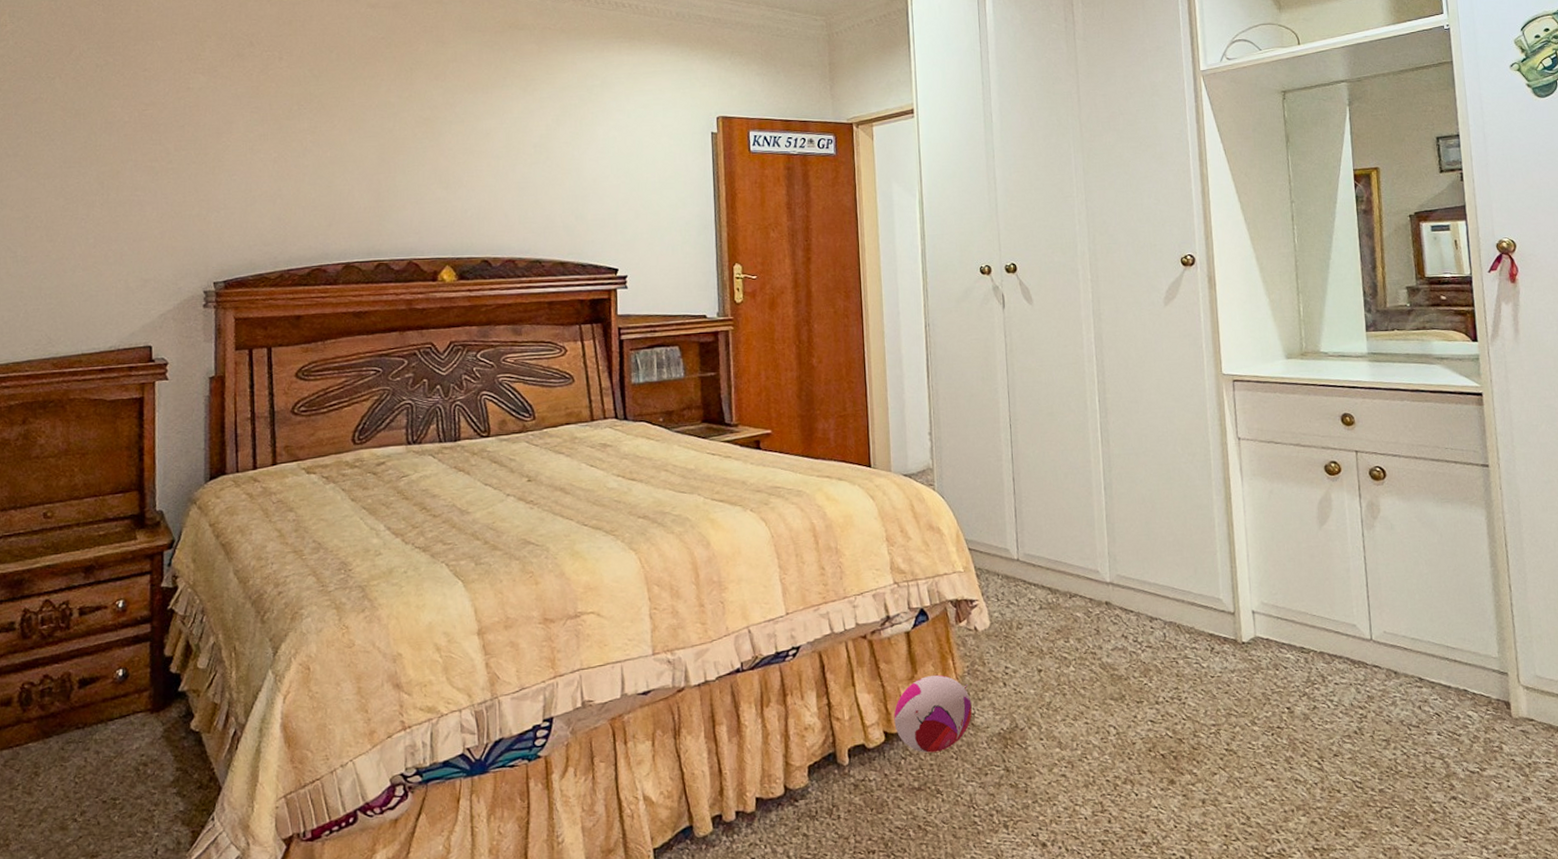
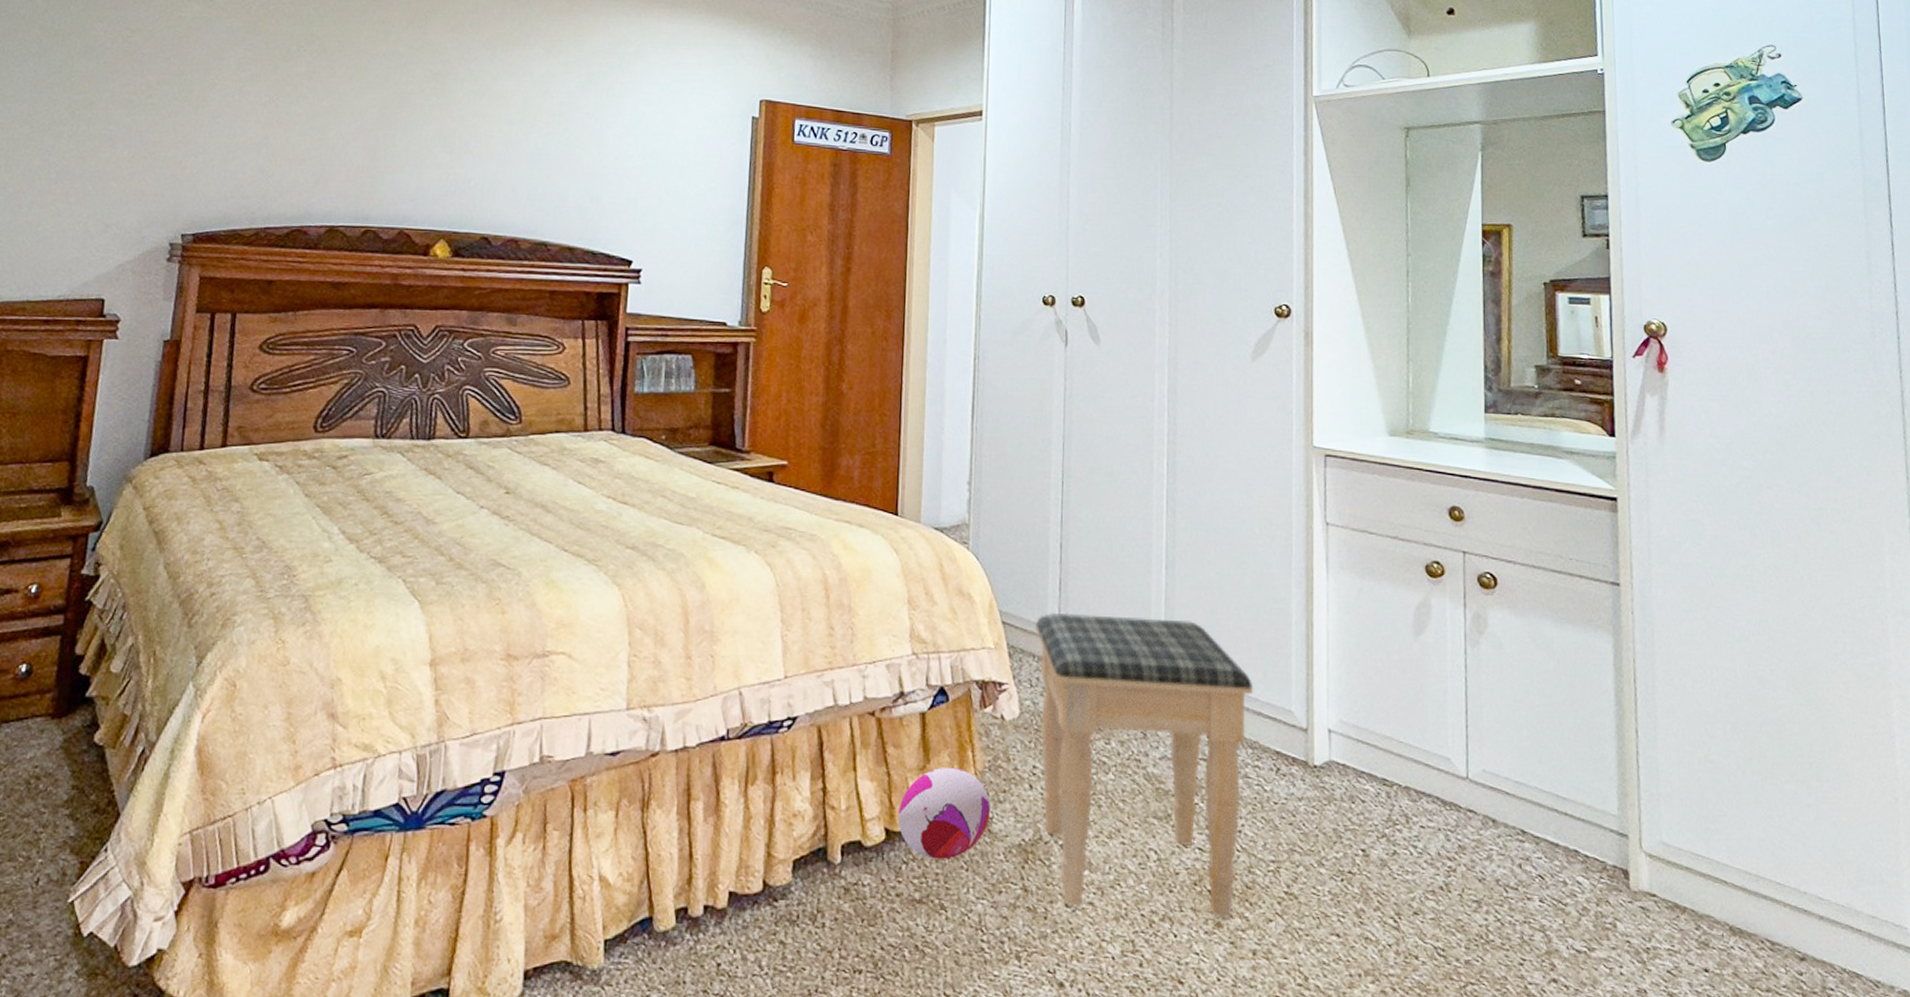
footstool: none [997,531,1187,781] -> present [1036,612,1254,919]

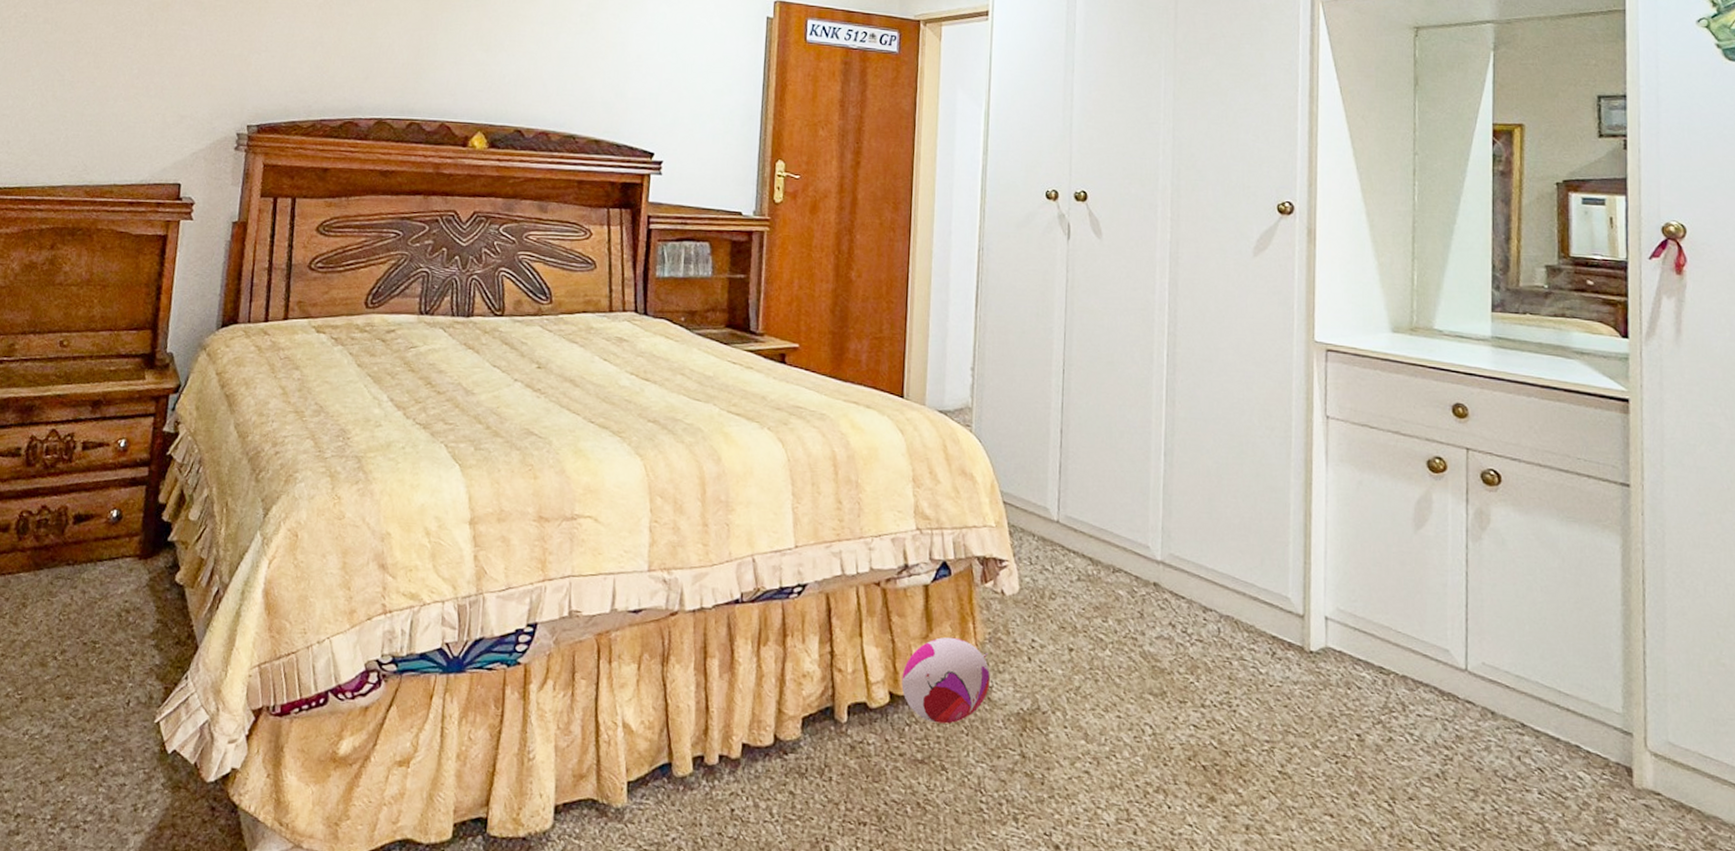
footstool: present [1036,612,1254,919] -> none [1036,494,1251,794]

